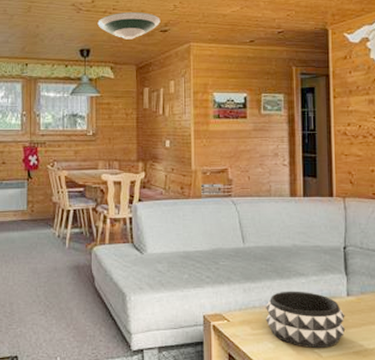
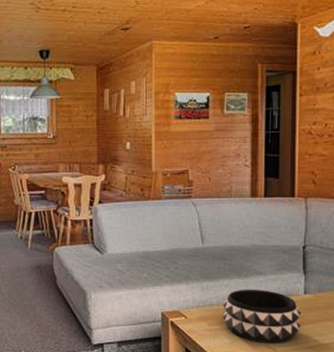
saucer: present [97,12,160,40] -> none [57,9,122,39]

